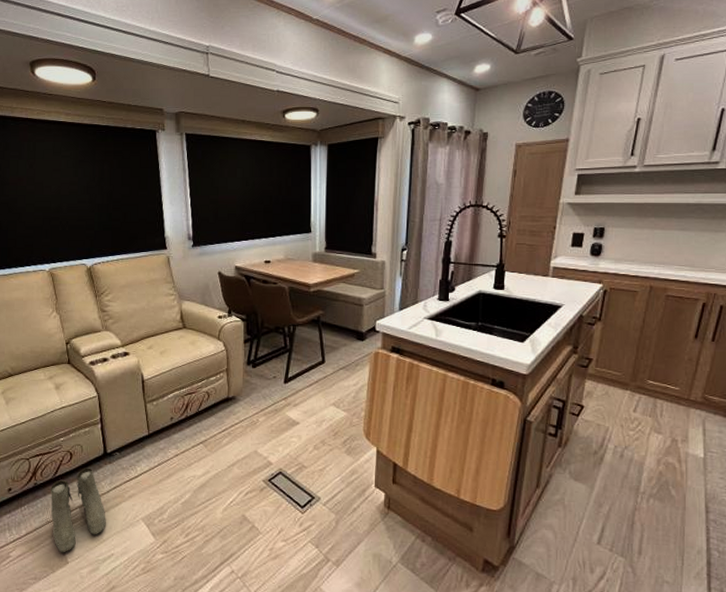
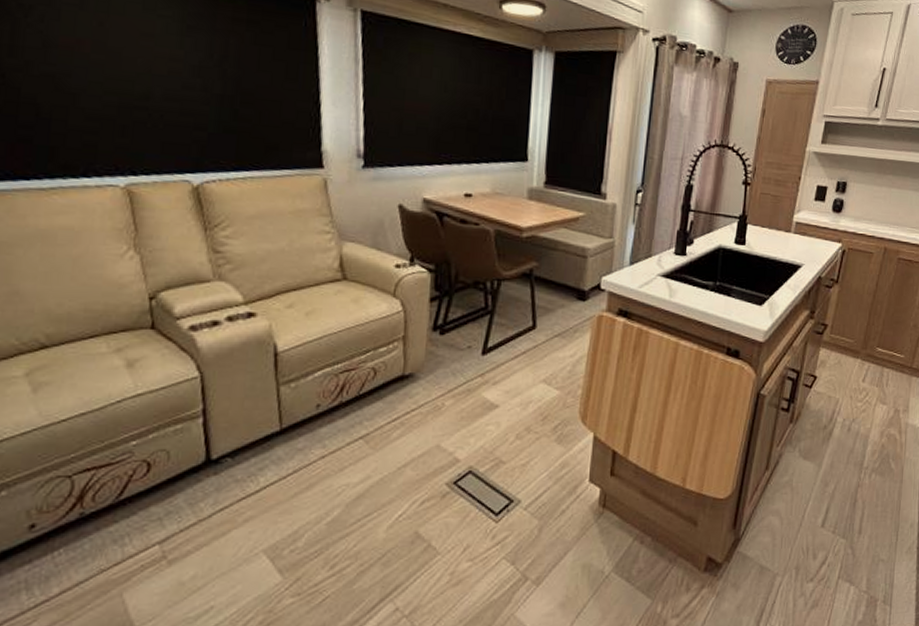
boots: present [50,467,106,553] -> none [107,483,205,615]

